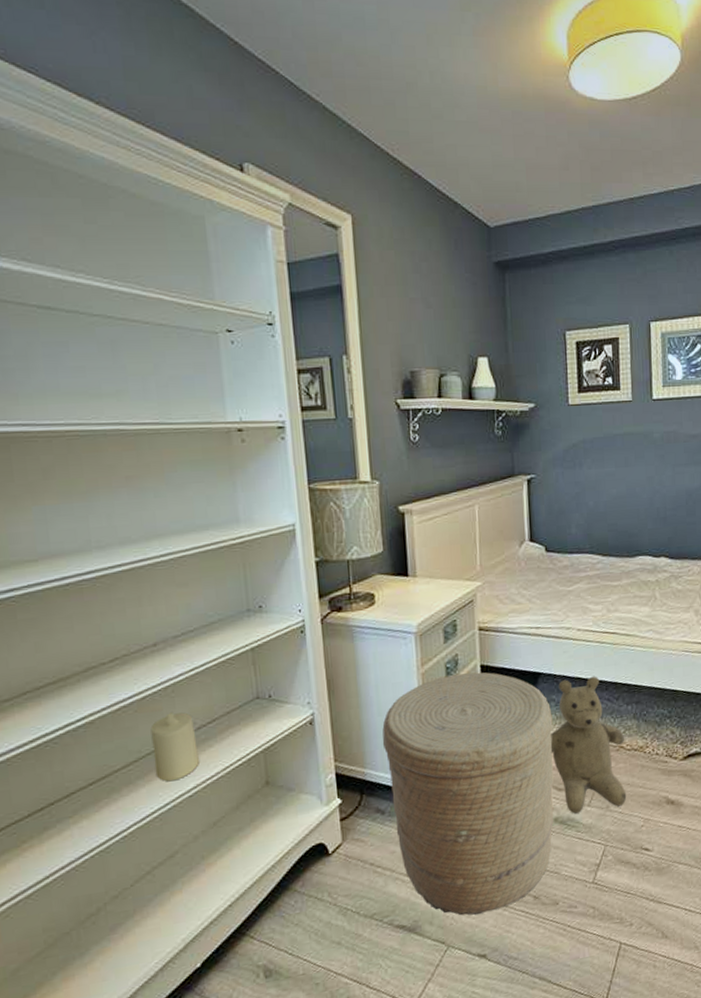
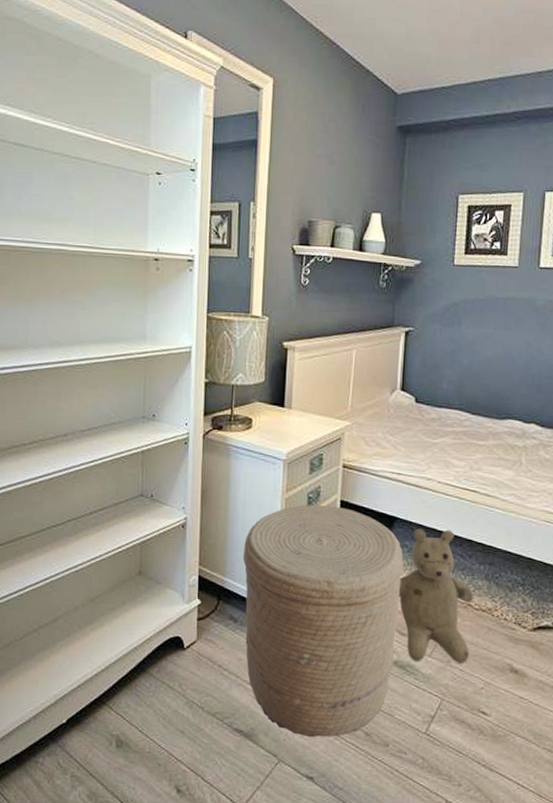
candle: present [150,712,199,782] -> none [52,495,88,555]

